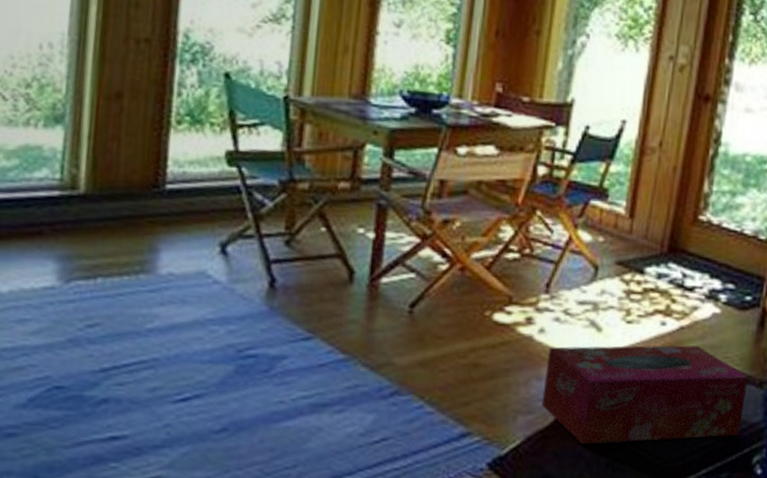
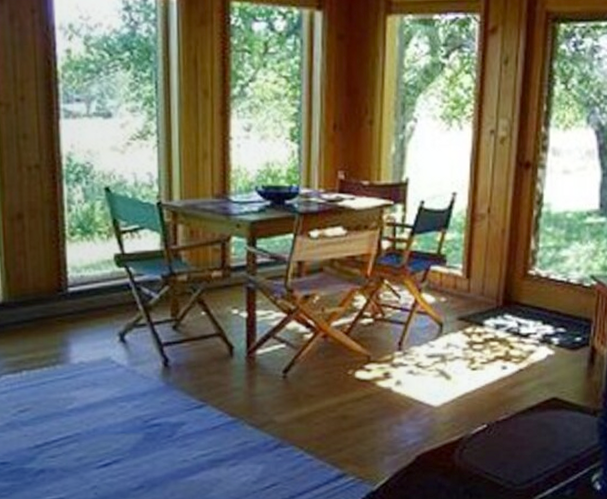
tissue box: present [542,345,749,445] -> none [404,384,584,477]

